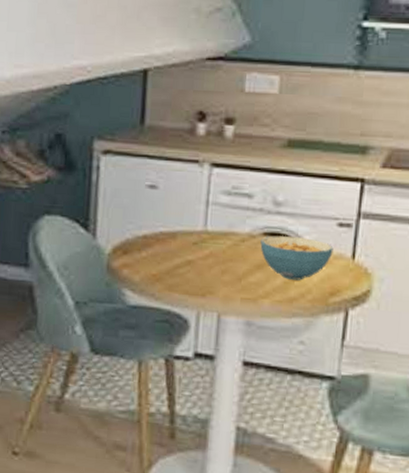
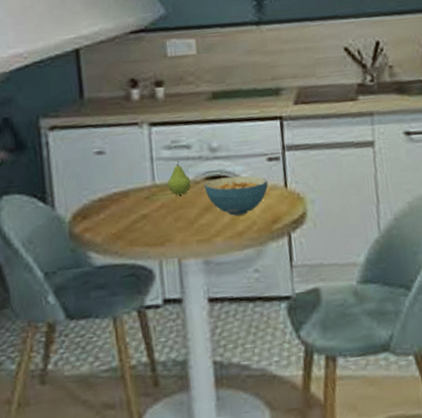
fruit: none [219,210,247,247] -> present [167,161,191,196]

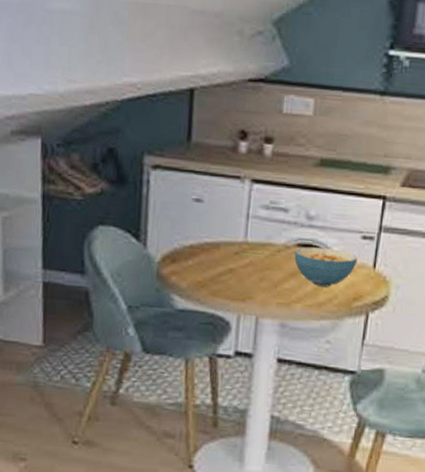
fruit: present [167,161,191,196] -> none [258,223,282,257]

